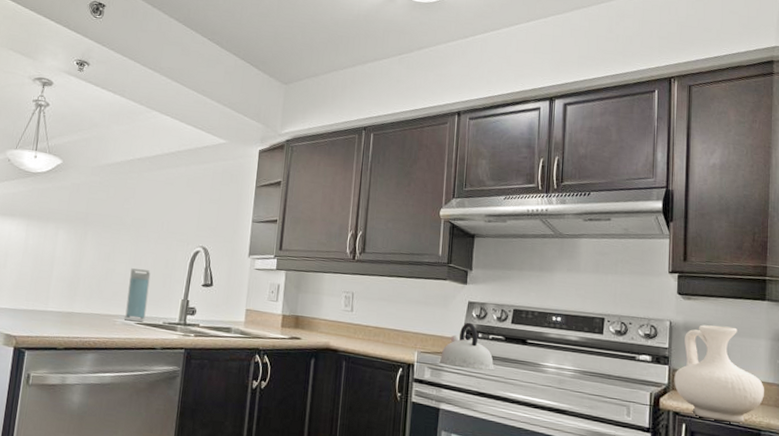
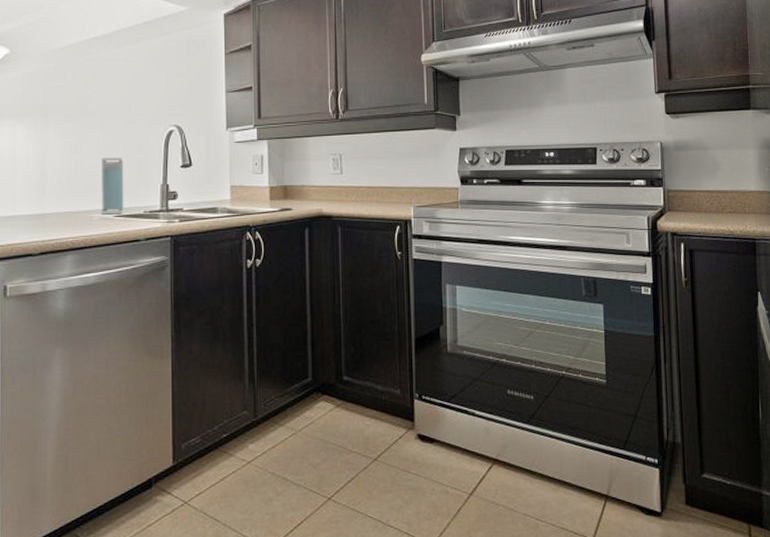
kettle: present [439,322,495,372] -> none [436,169,494,218]
ceramic jug: present [674,325,764,424] -> none [669,140,756,236]

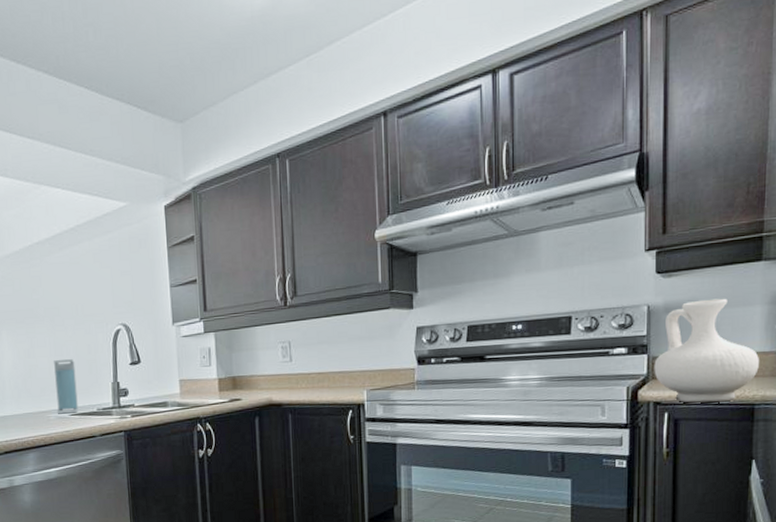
ceramic jug: none [669,140,756,236] -> present [654,298,759,404]

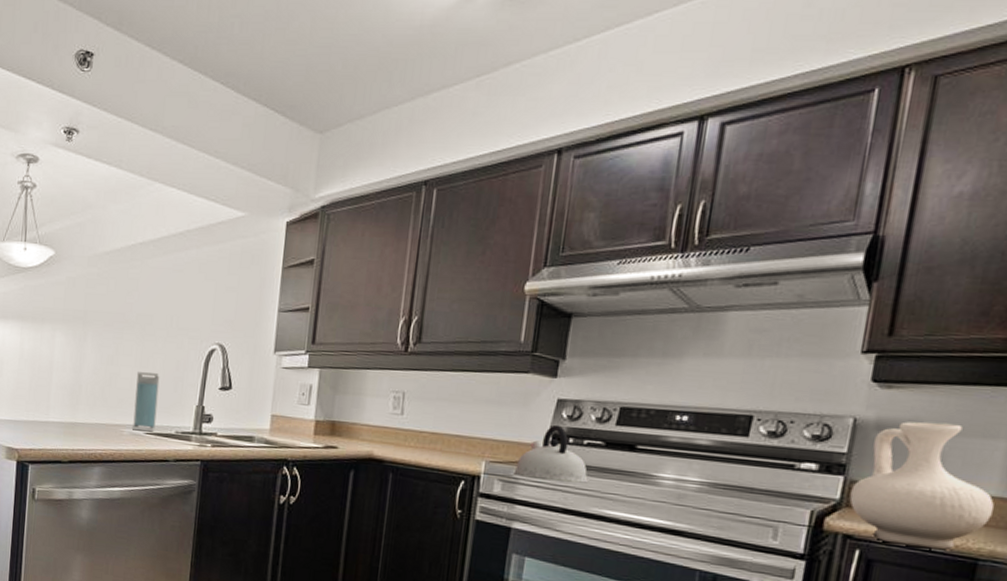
kettle: none [391,349,453,399] -> present [513,424,589,485]

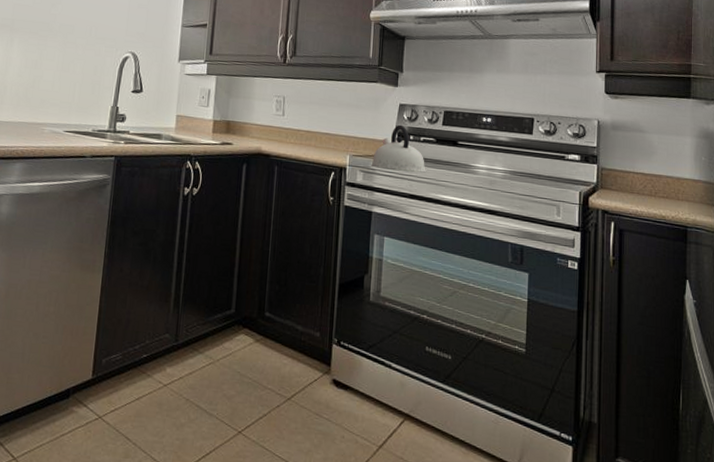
soap dispenser: present [131,372,160,432] -> none [52,75,79,130]
ceramic jug: present [849,421,994,551] -> none [602,123,690,221]

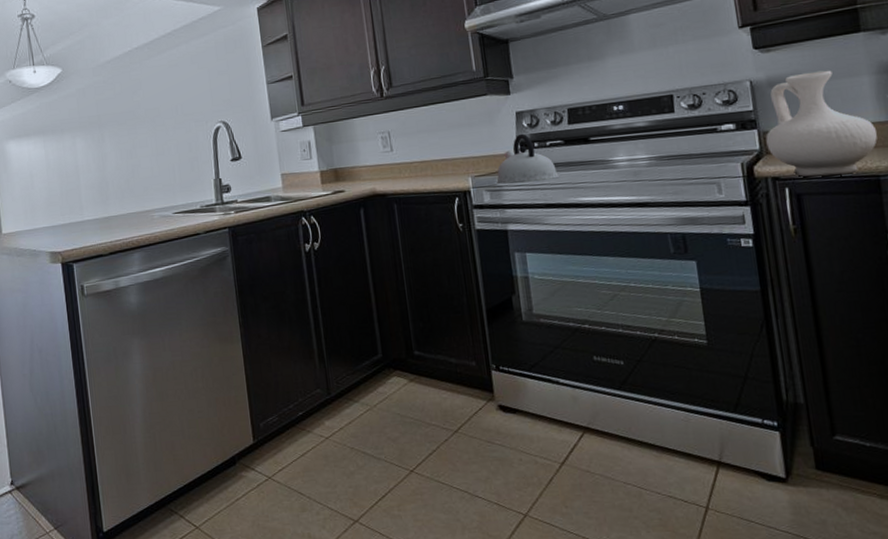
ceramic jug: none [602,123,690,221] -> present [765,70,877,178]

